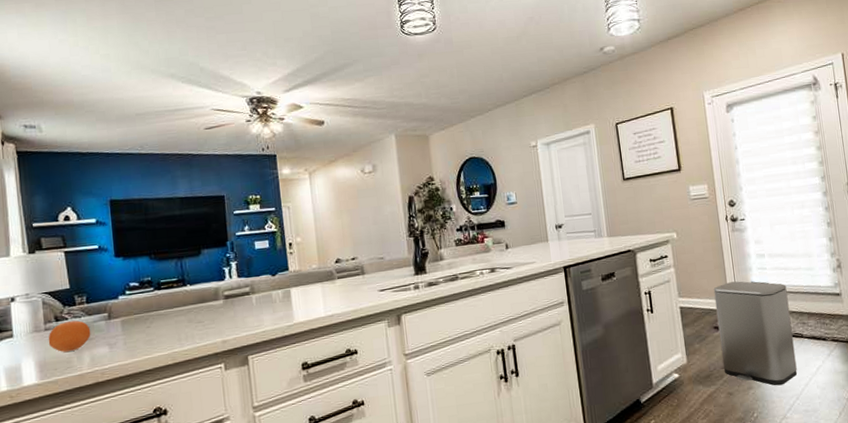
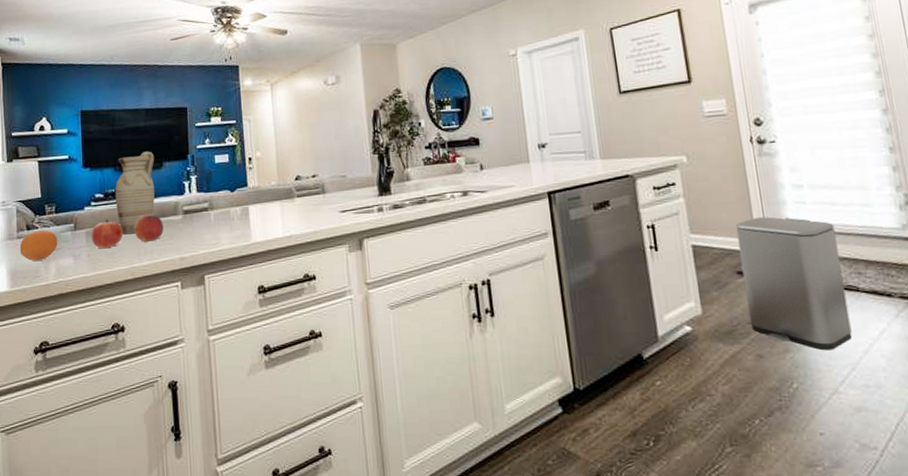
fruit: none [127,307,162,337] -> present [91,219,123,249]
ceramic jug: none [151,239,194,322] -> present [115,151,155,235]
fruit: none [173,300,204,328] -> present [134,214,163,242]

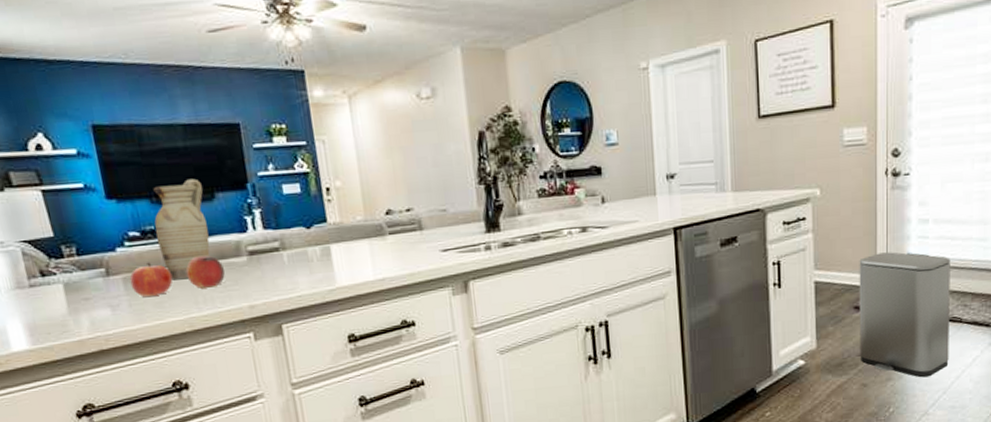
fruit: present [19,230,58,261] -> none [34,276,87,314]

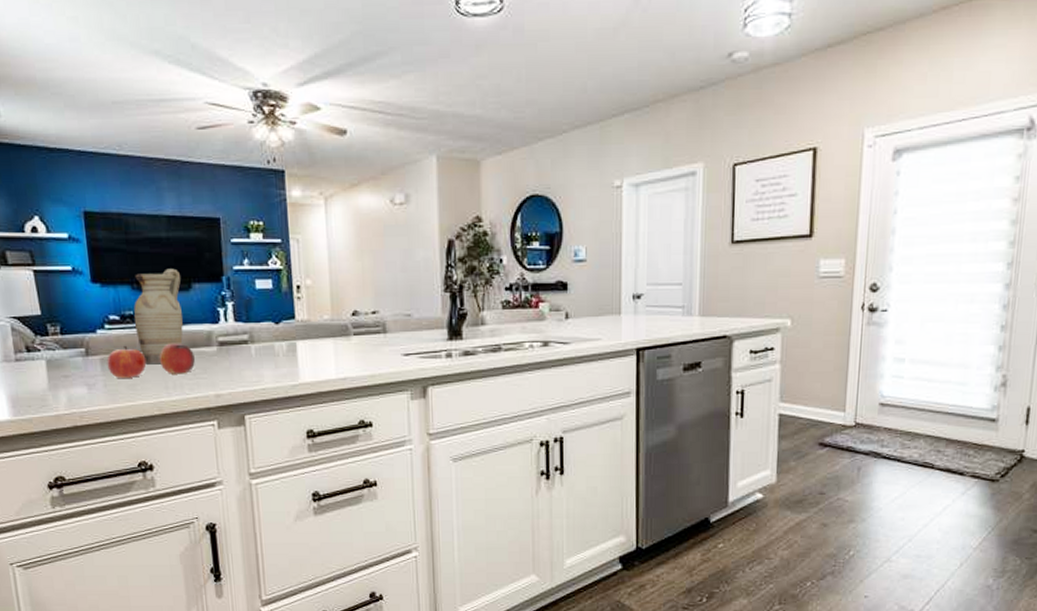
pedal bin: present [859,252,951,378] -> none [821,389,926,523]

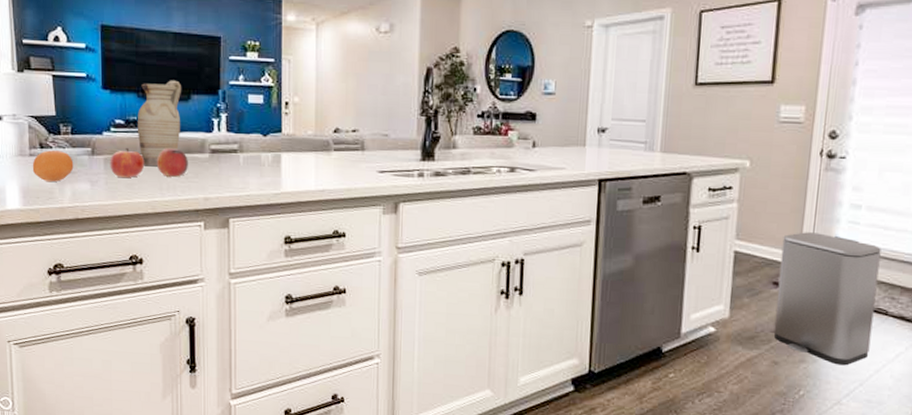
fruit: none [19,353,67,388] -> present [32,150,74,182]
pedal bin: none [821,389,926,523] -> present [773,232,881,366]

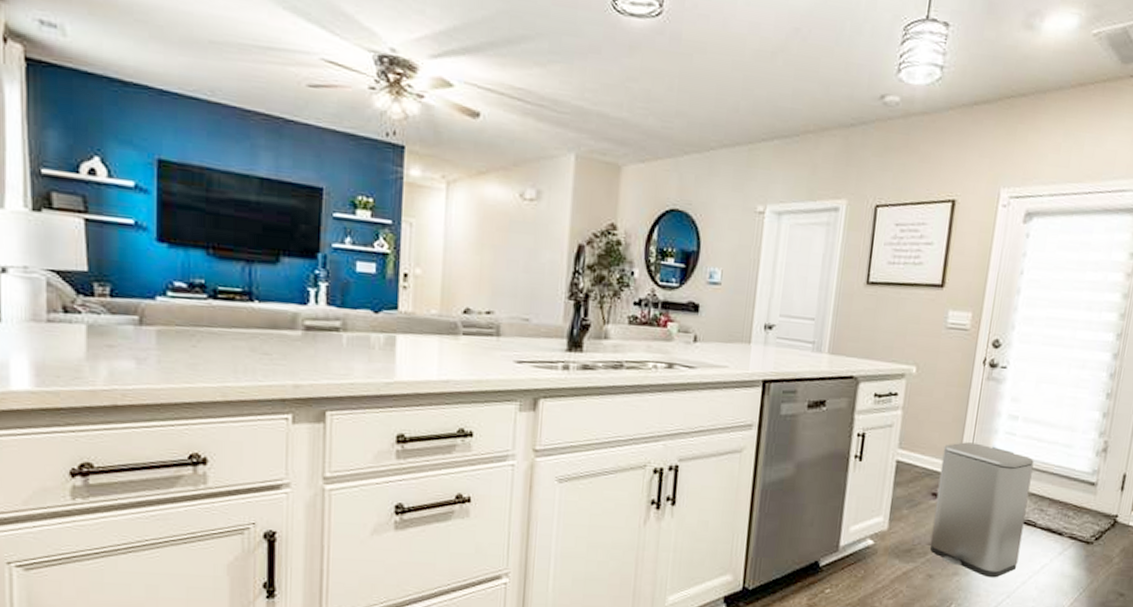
fruit: present [32,150,74,182] -> none [50,315,112,357]
fruit: present [110,147,145,178] -> none [164,317,214,357]
ceramic jug: present [137,80,181,167] -> none [204,236,267,344]
fruit: present [156,148,188,177] -> none [230,321,273,358]

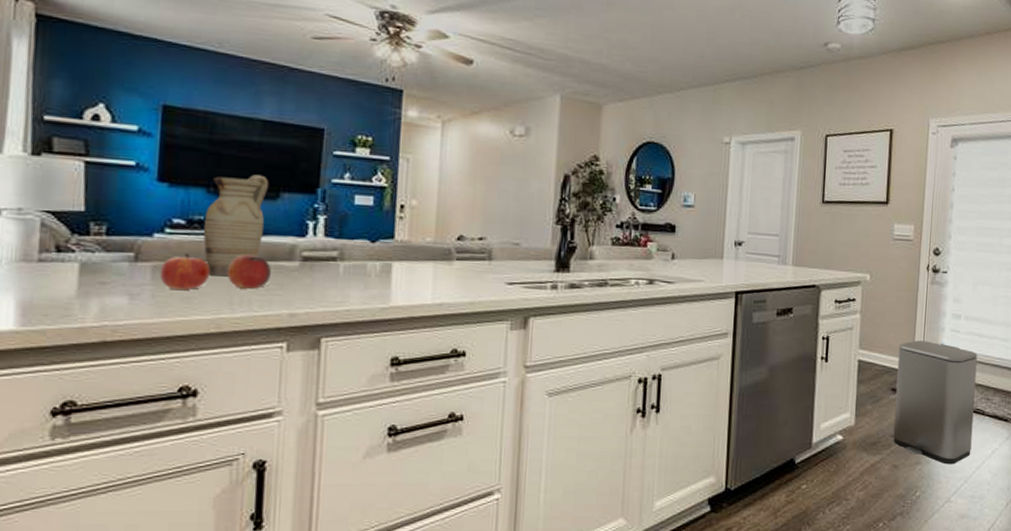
fruit: none [164,317,214,357] -> present [160,252,211,291]
ceramic jug: none [204,236,267,344] -> present [202,174,268,277]
fruit: none [230,321,273,358] -> present [227,254,271,289]

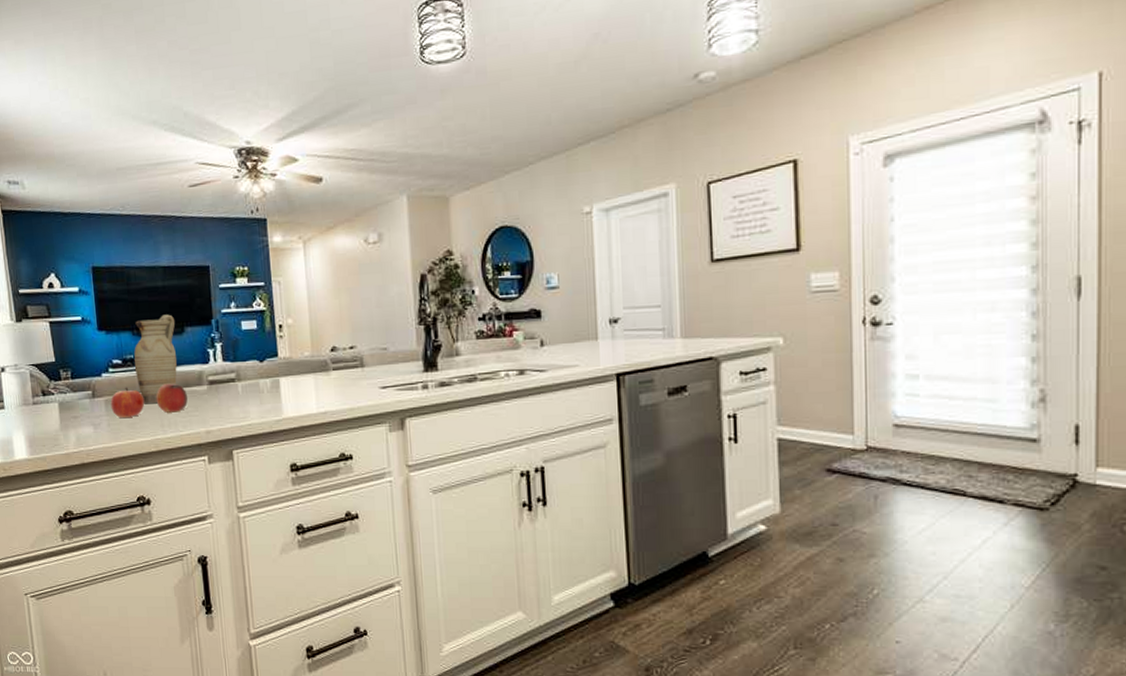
pedal bin: present [893,340,977,465] -> none [831,410,950,557]

